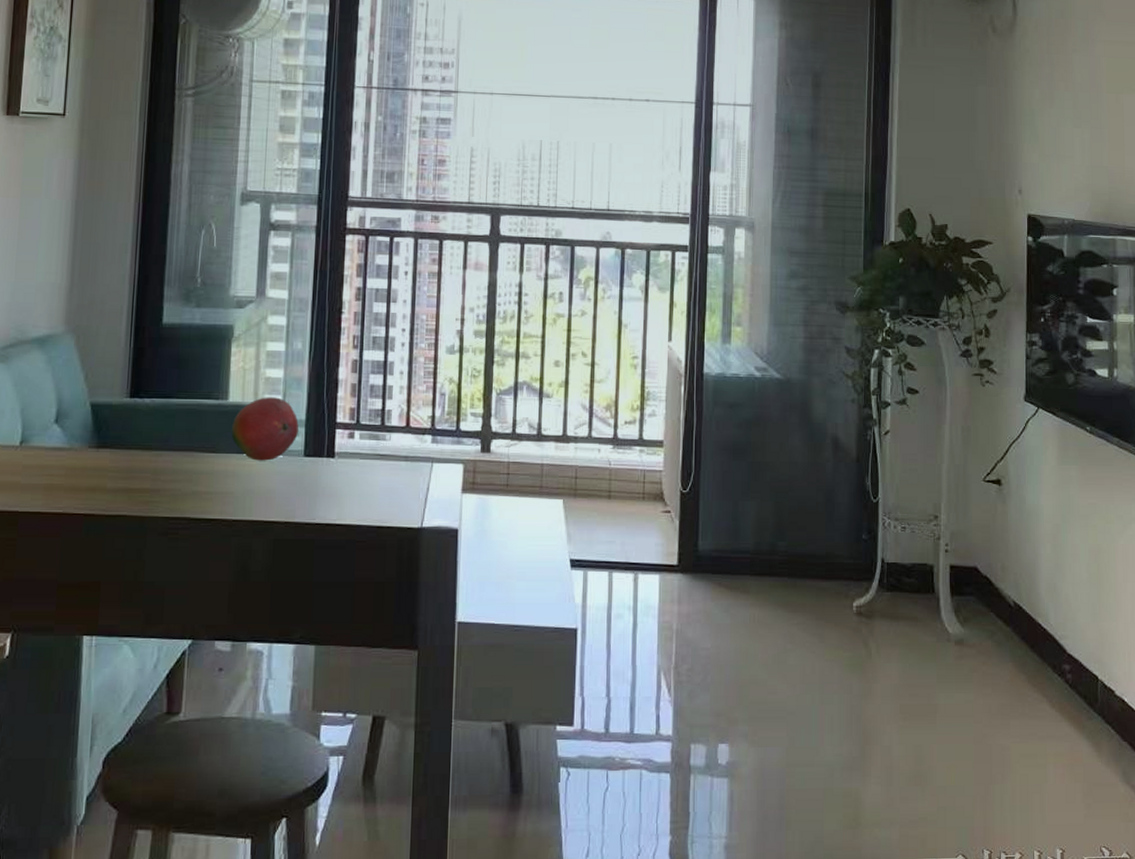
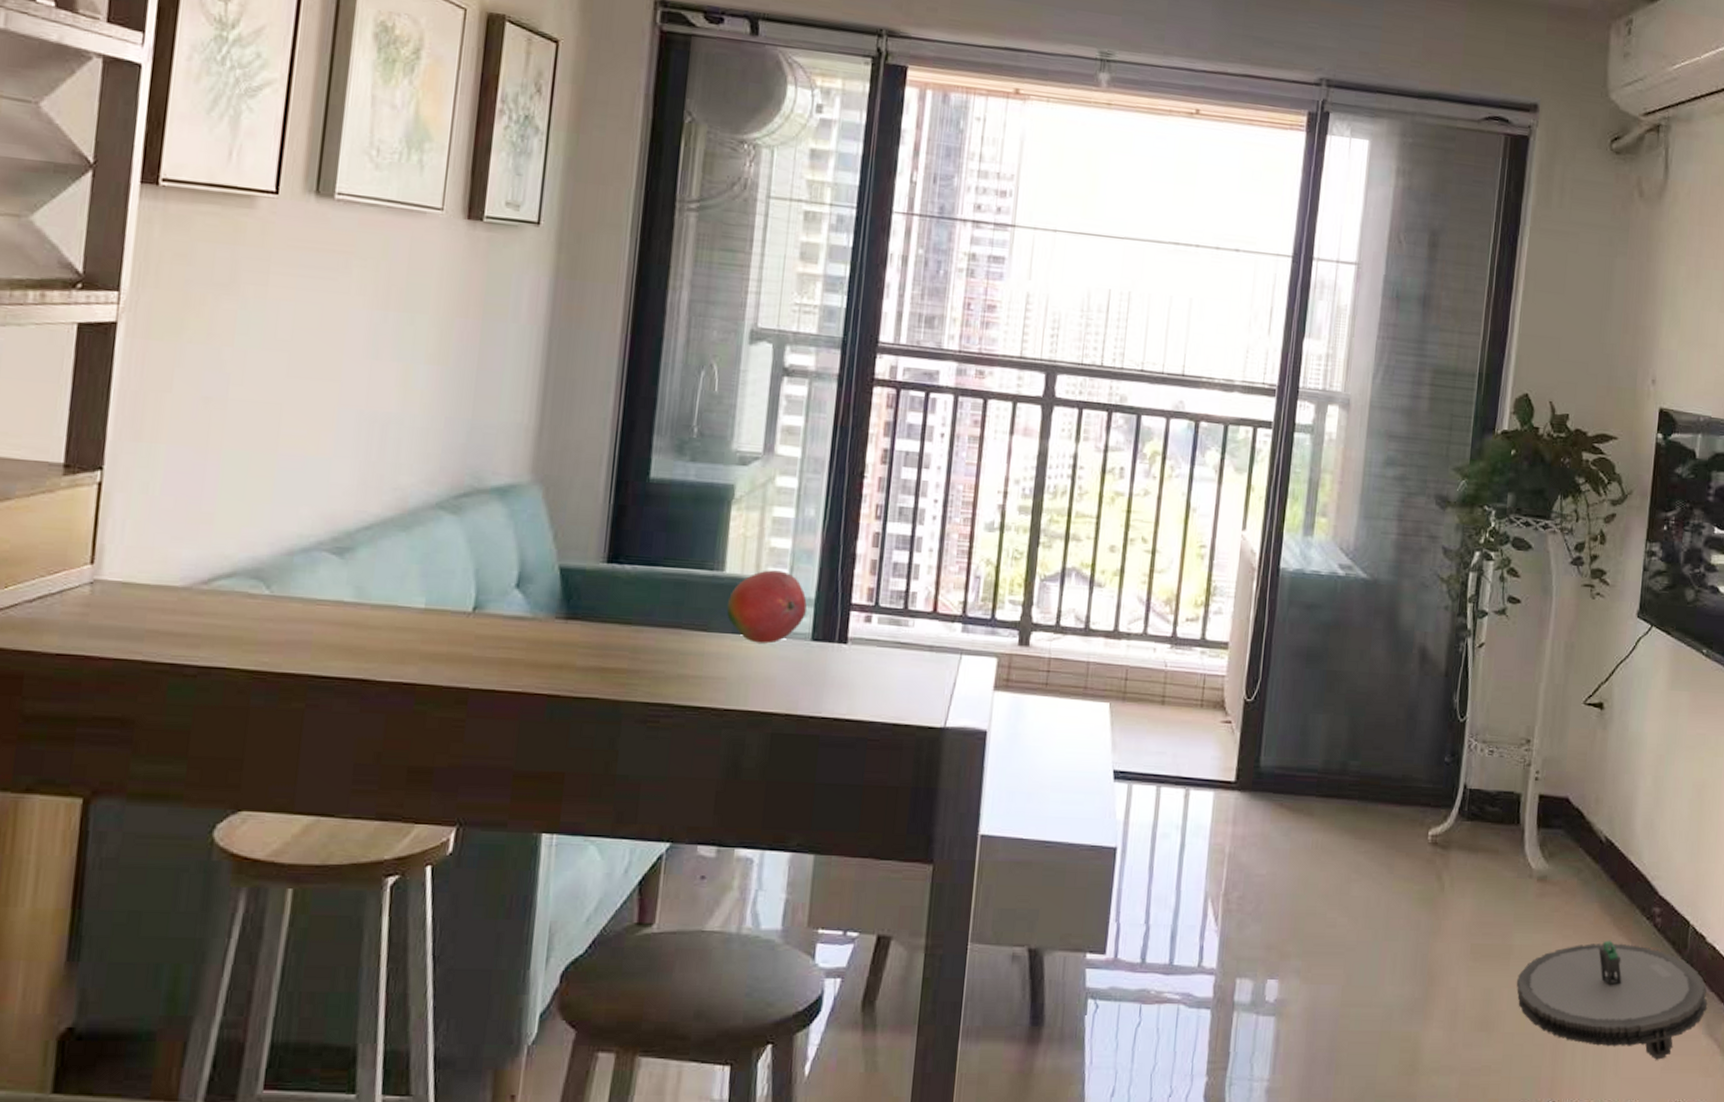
robot vacuum: none [944,696,1122,807] -> present [1516,940,1708,1060]

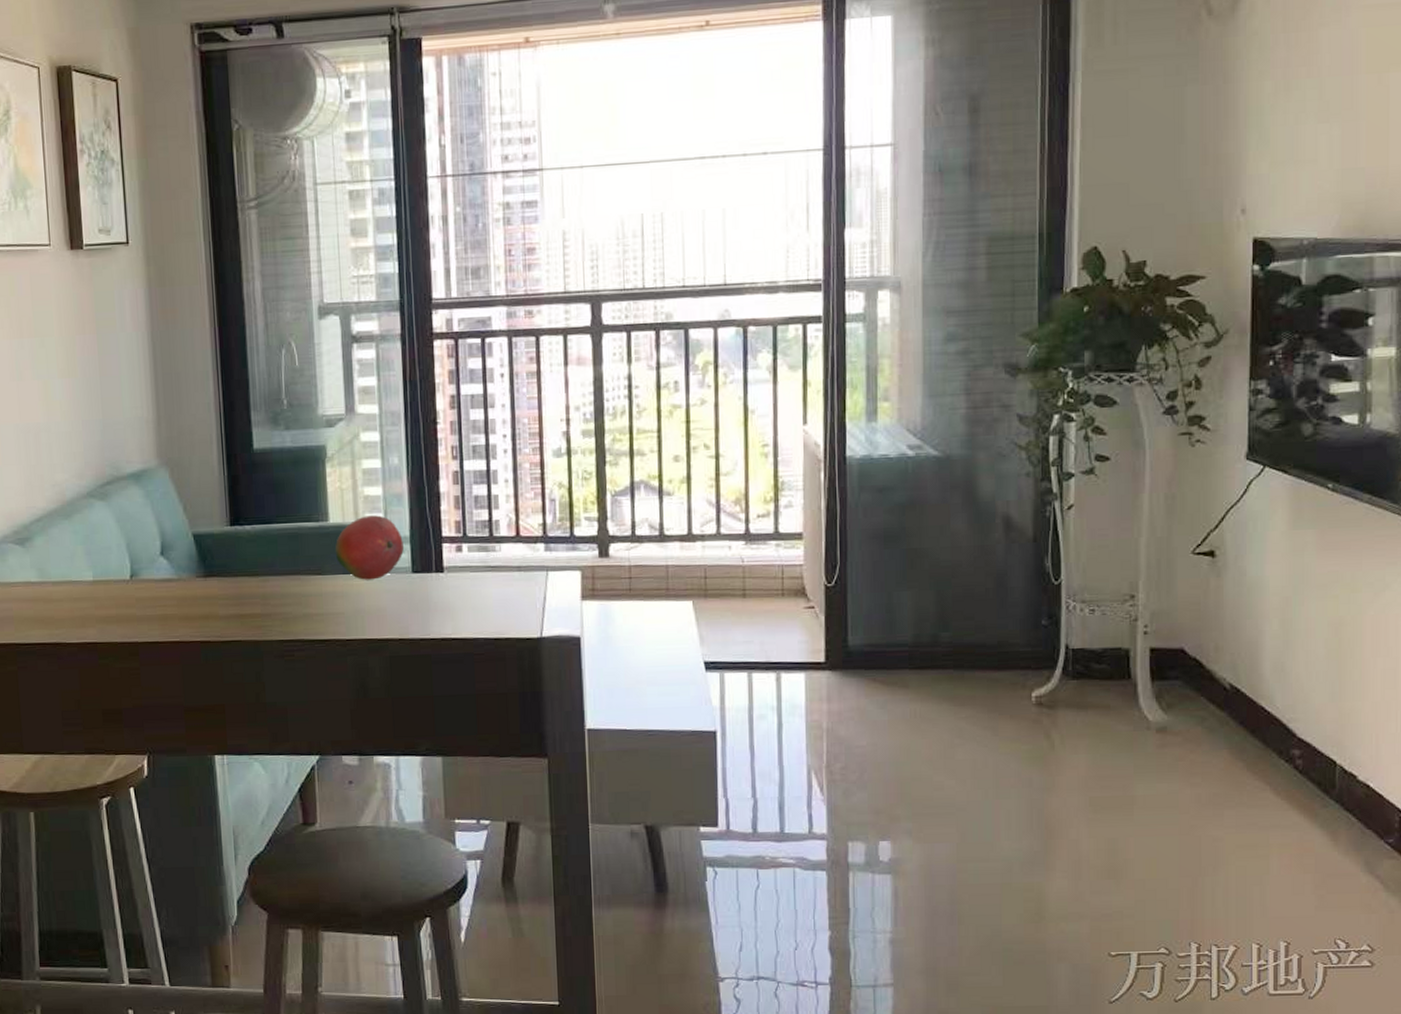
robot vacuum: present [1516,940,1708,1060] -> none [1142,785,1365,899]

